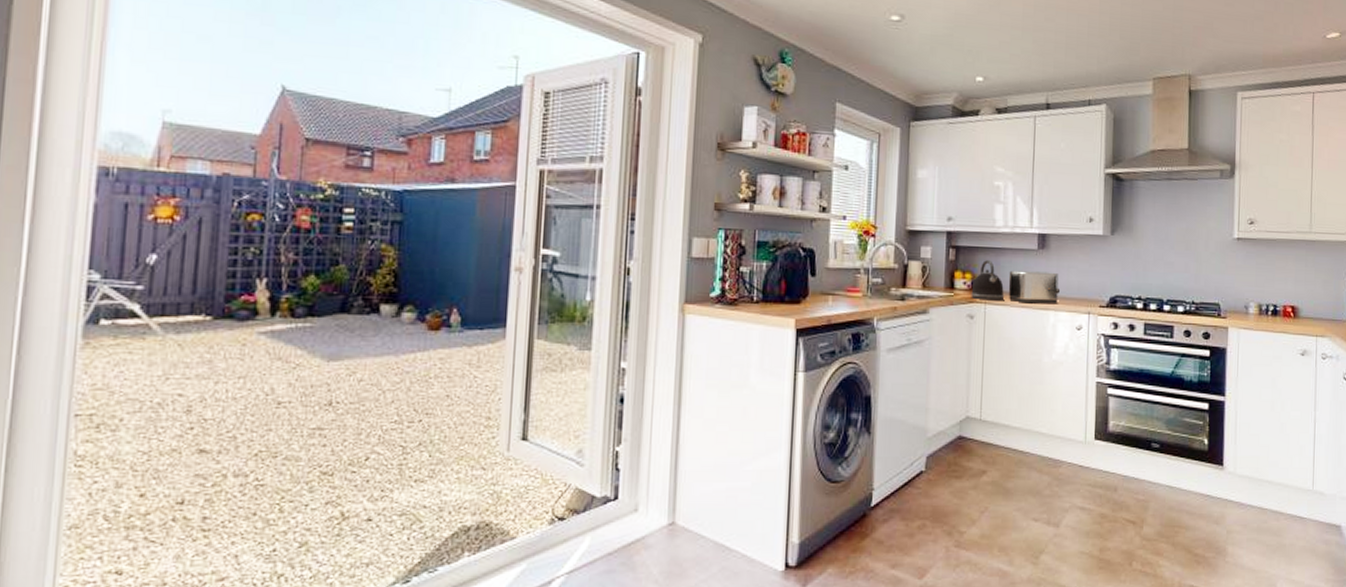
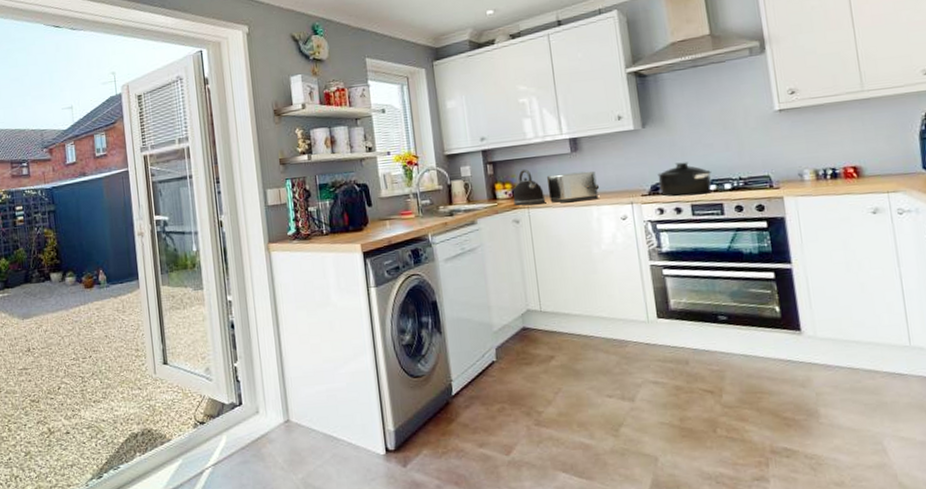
saucepan: none [1117,277,1168,314] -> present [657,162,712,196]

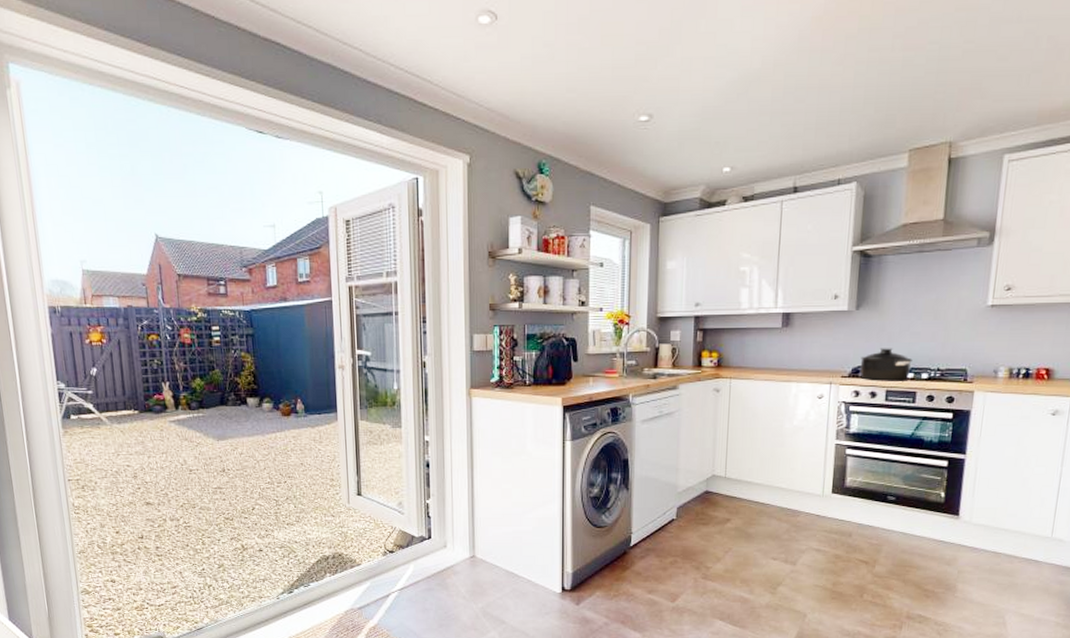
kettle: present [513,168,546,206] -> none [717,339,749,376]
toaster: present [546,170,599,203] -> none [752,347,802,377]

